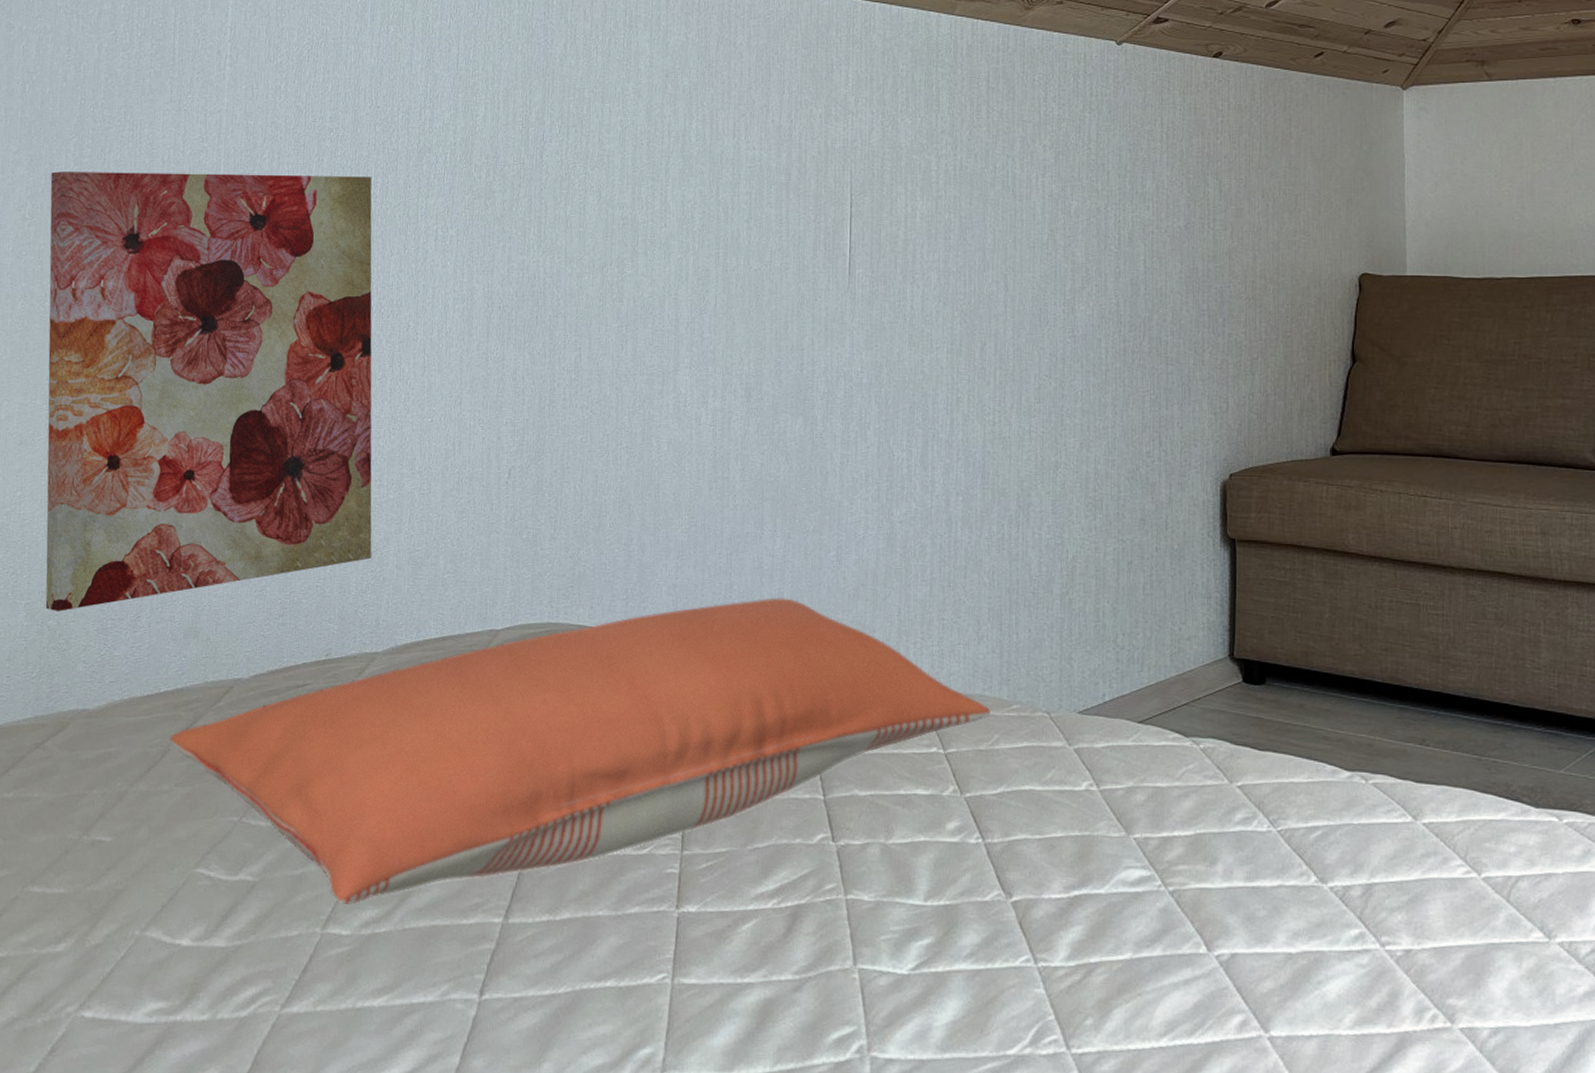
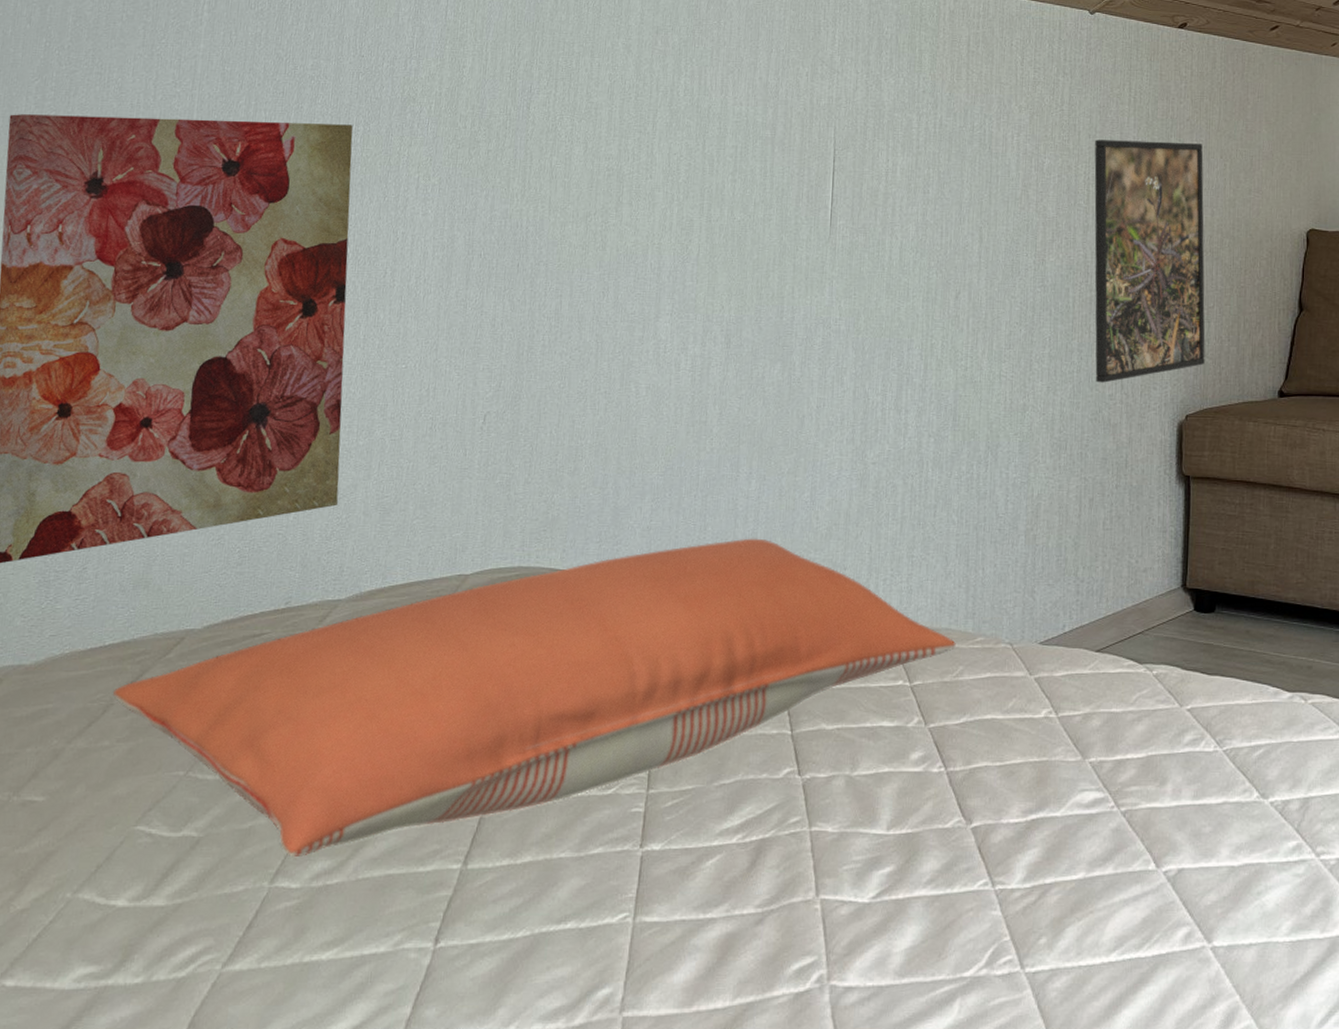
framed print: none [1125,180,1249,439] -> present [1094,140,1205,383]

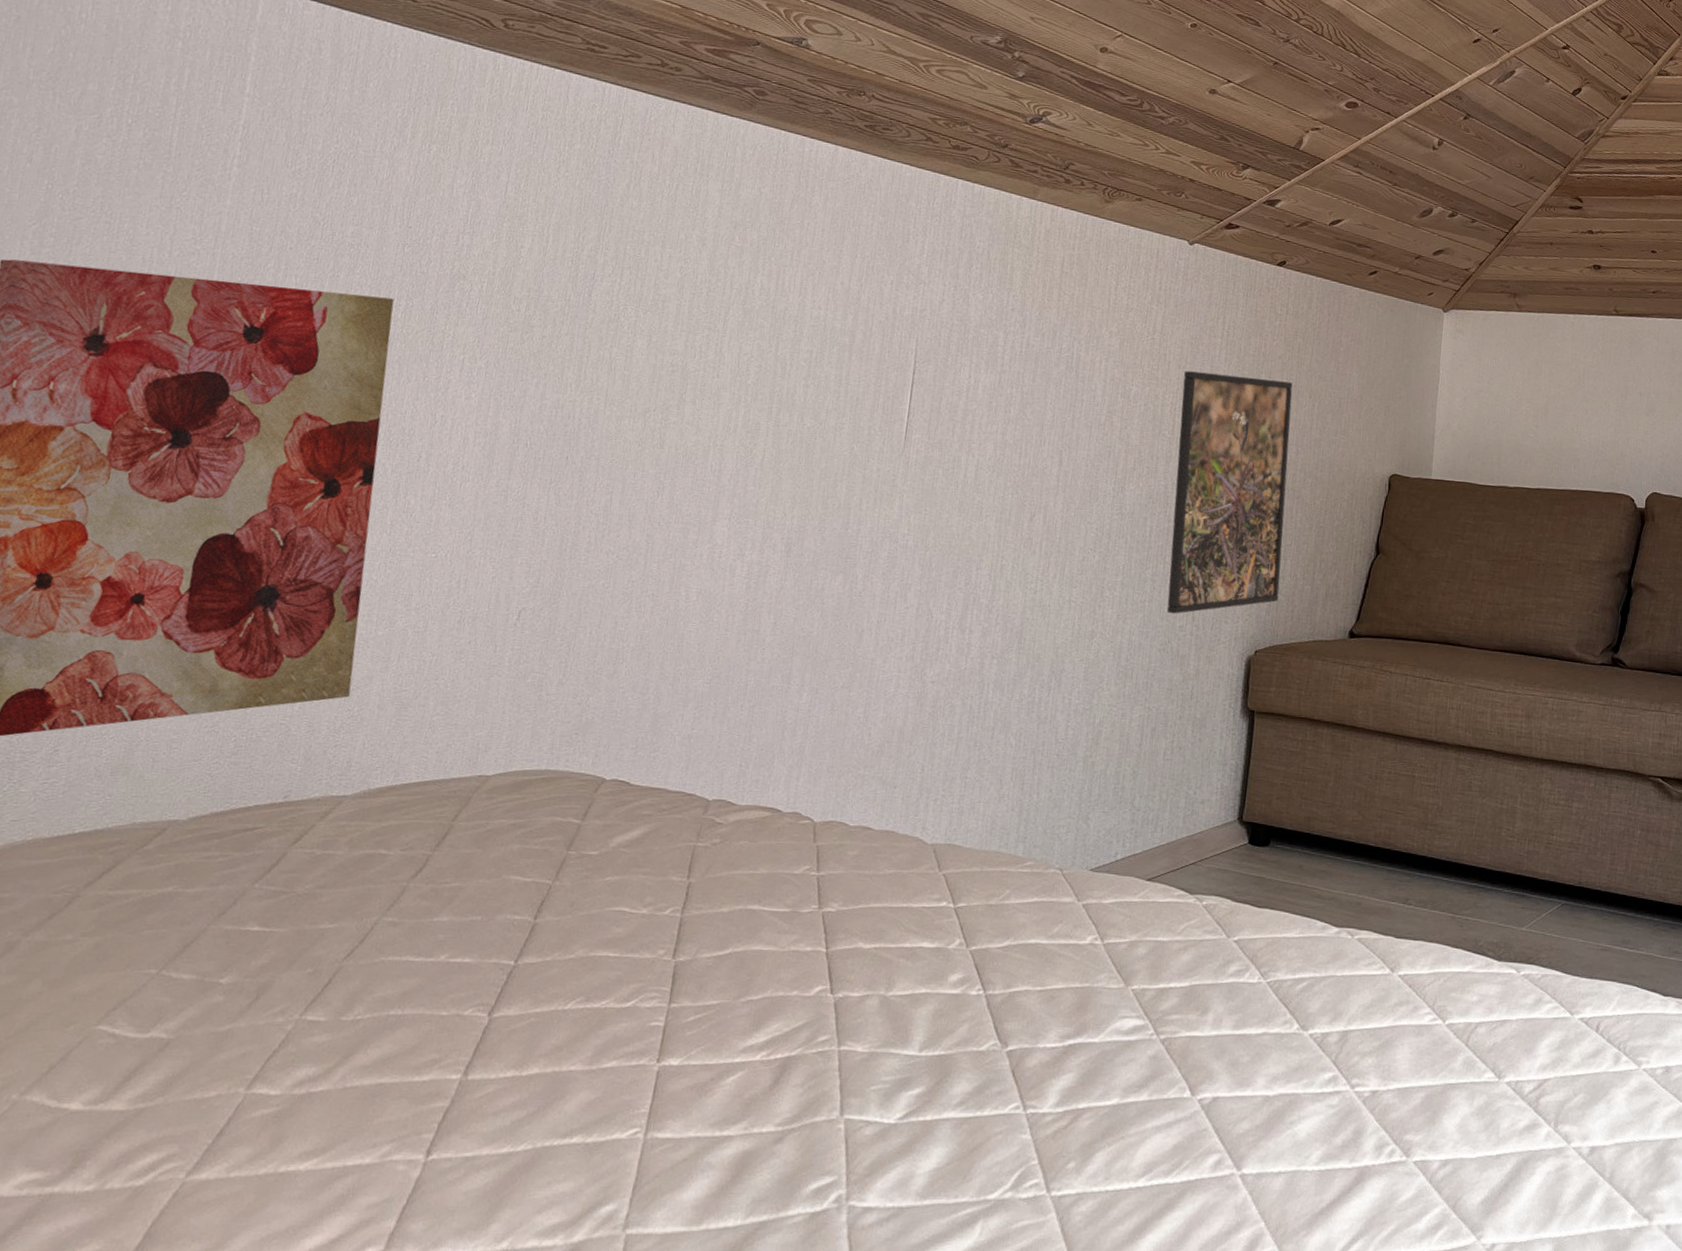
pillow: present [112,538,956,858] -> none [79,751,1005,1064]

